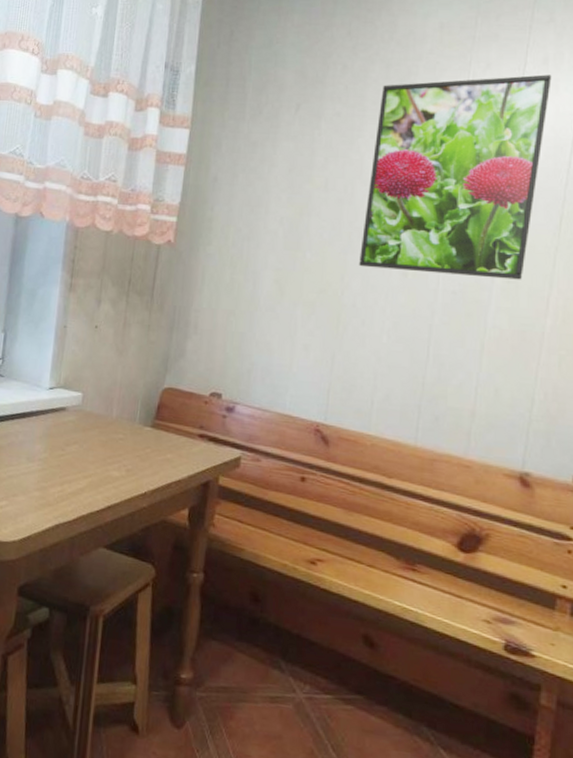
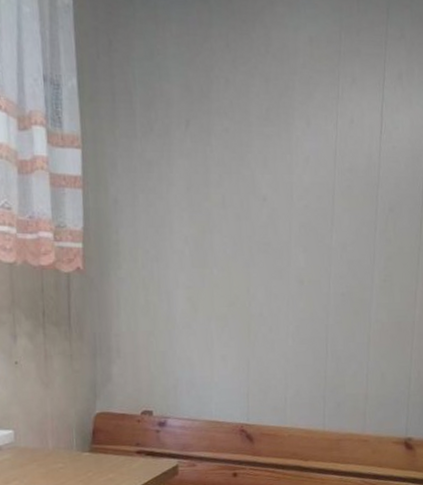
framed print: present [359,74,552,280] -> none [261,89,406,279]

